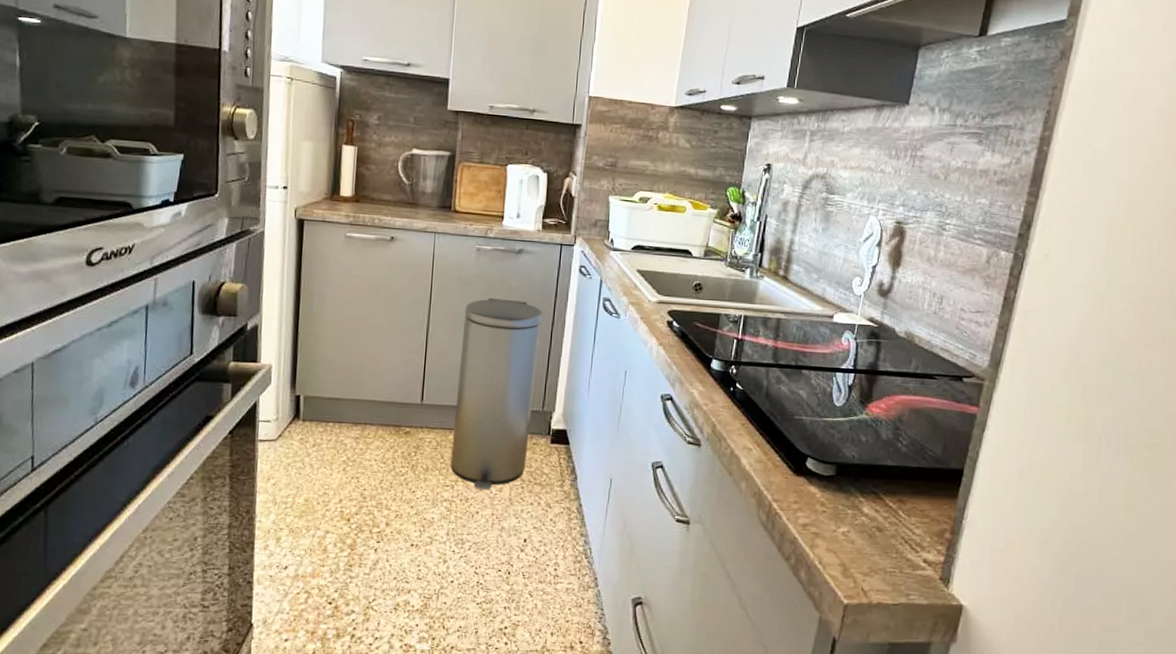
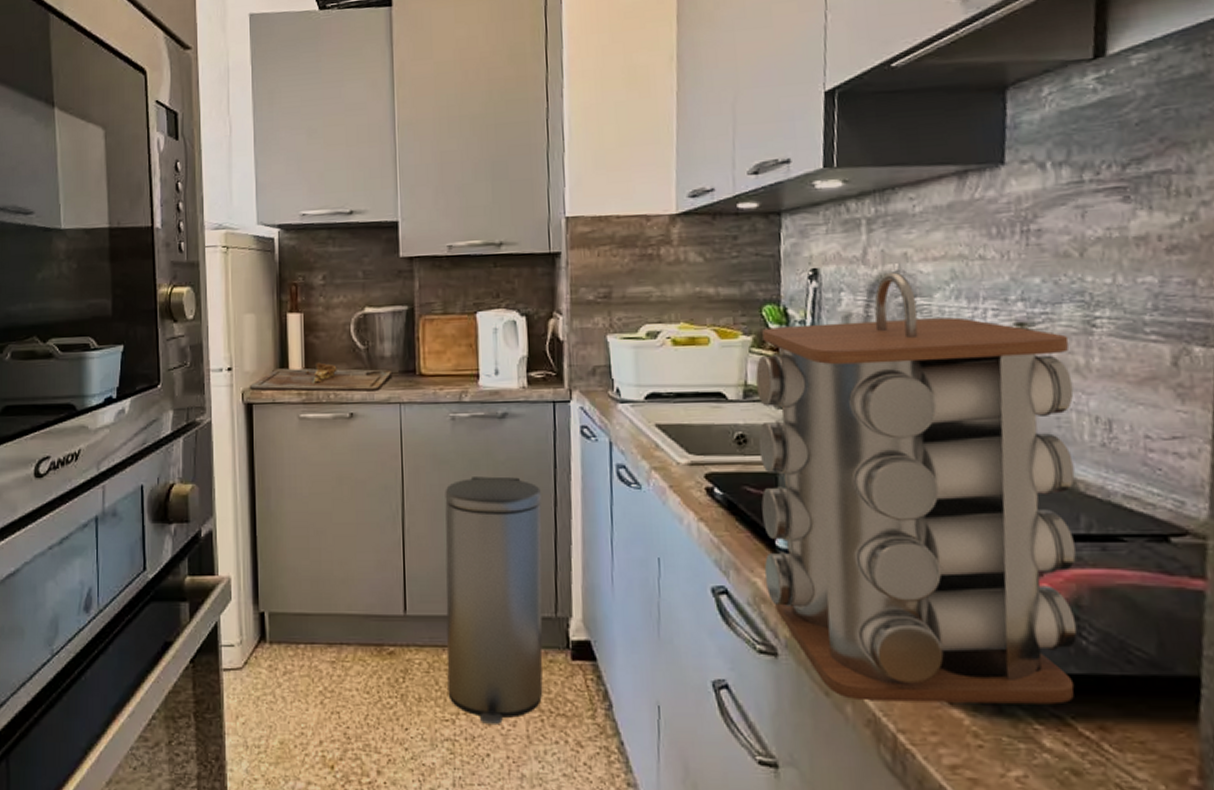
cutting board: none [302,191,431,221] -> present [249,362,393,392]
spice rack: none [699,174,927,485] -> present [755,272,1078,705]

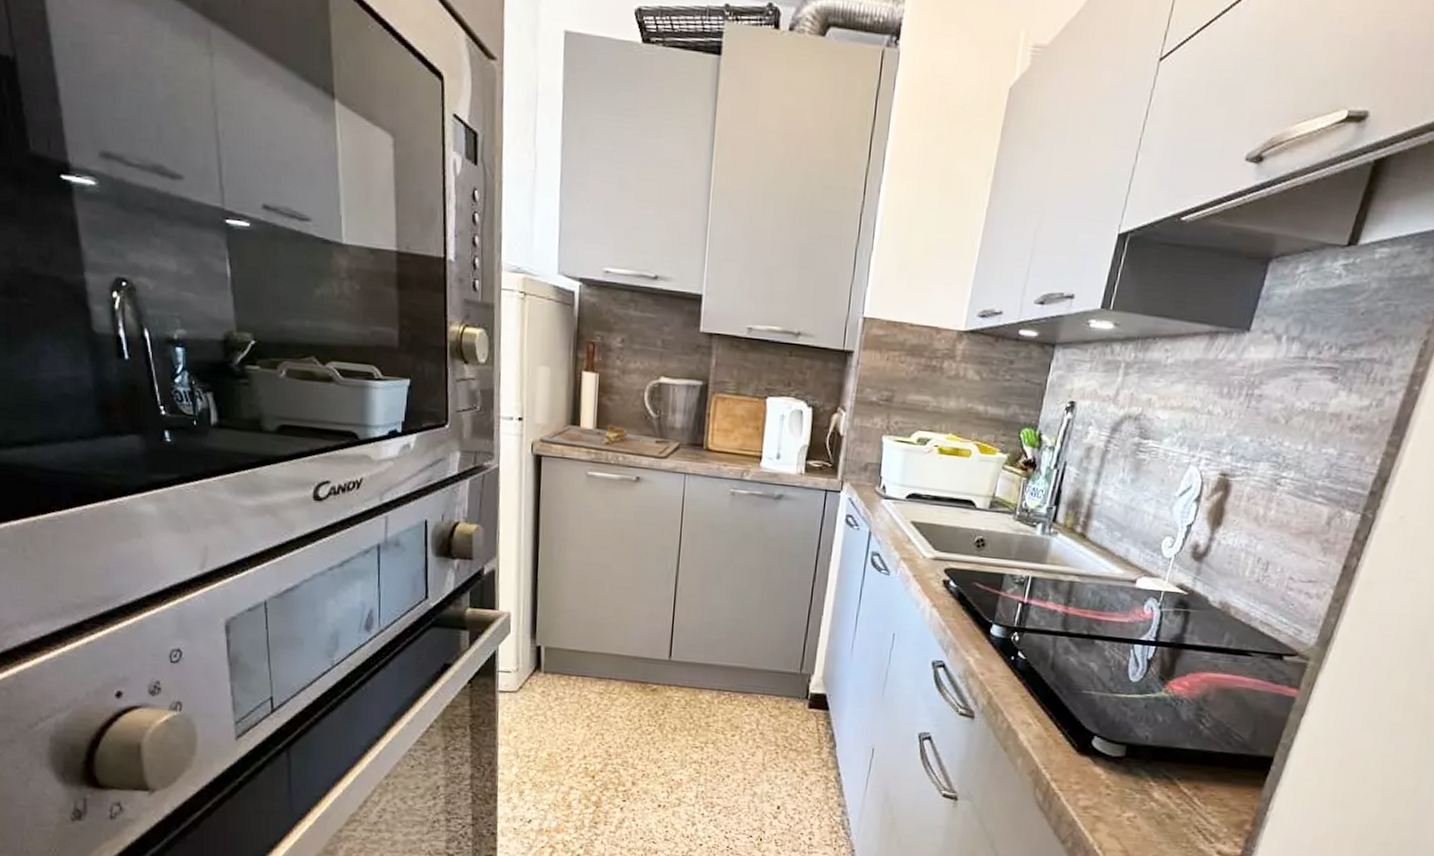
pedal bin: present [445,476,543,726] -> none [700,548,804,754]
spice rack: present [755,272,1078,705] -> none [976,414,1257,769]

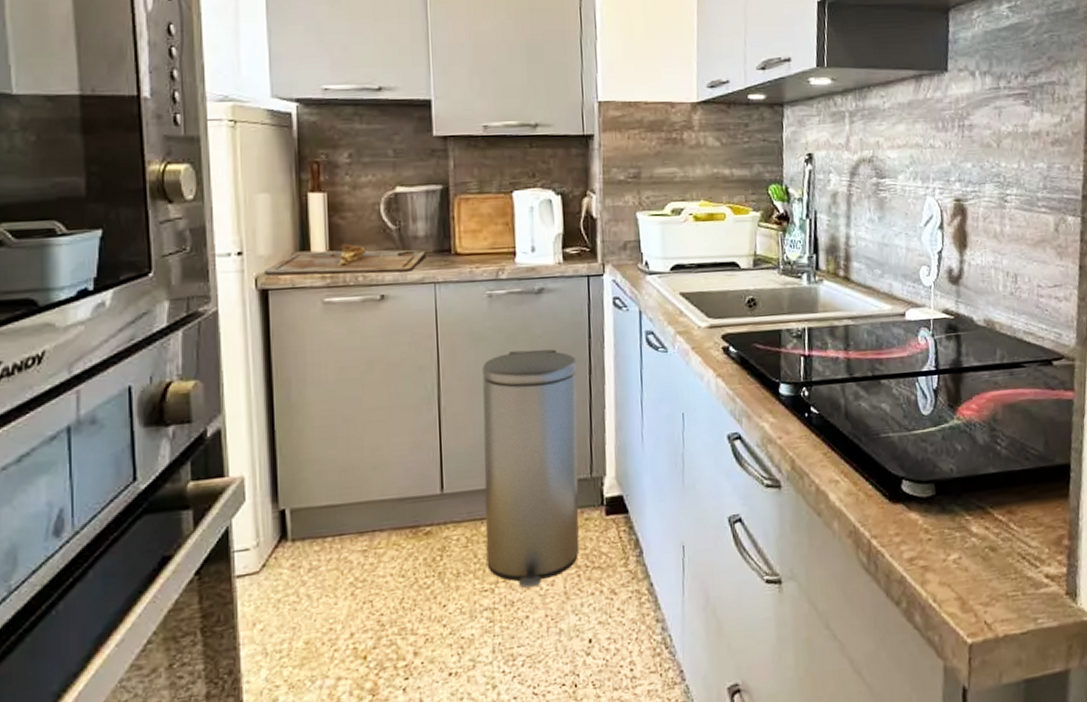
pedal bin: none [700,548,804,754] -> present [482,349,580,589]

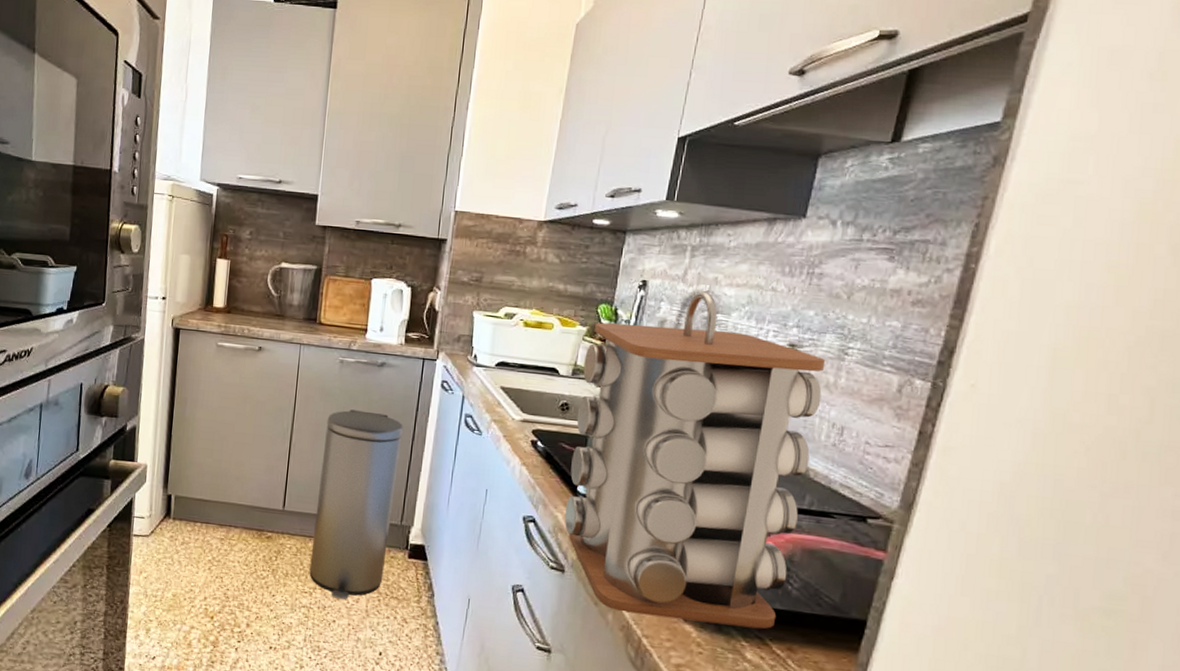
cutting board: present [263,244,427,276] -> none [178,302,298,332]
spice rack: none [763,157,995,517] -> present [564,291,826,629]

